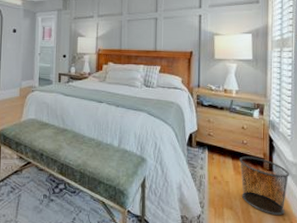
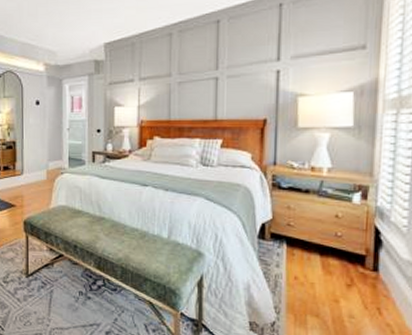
waste bin: present [240,156,290,216] -> none [331,252,404,328]

